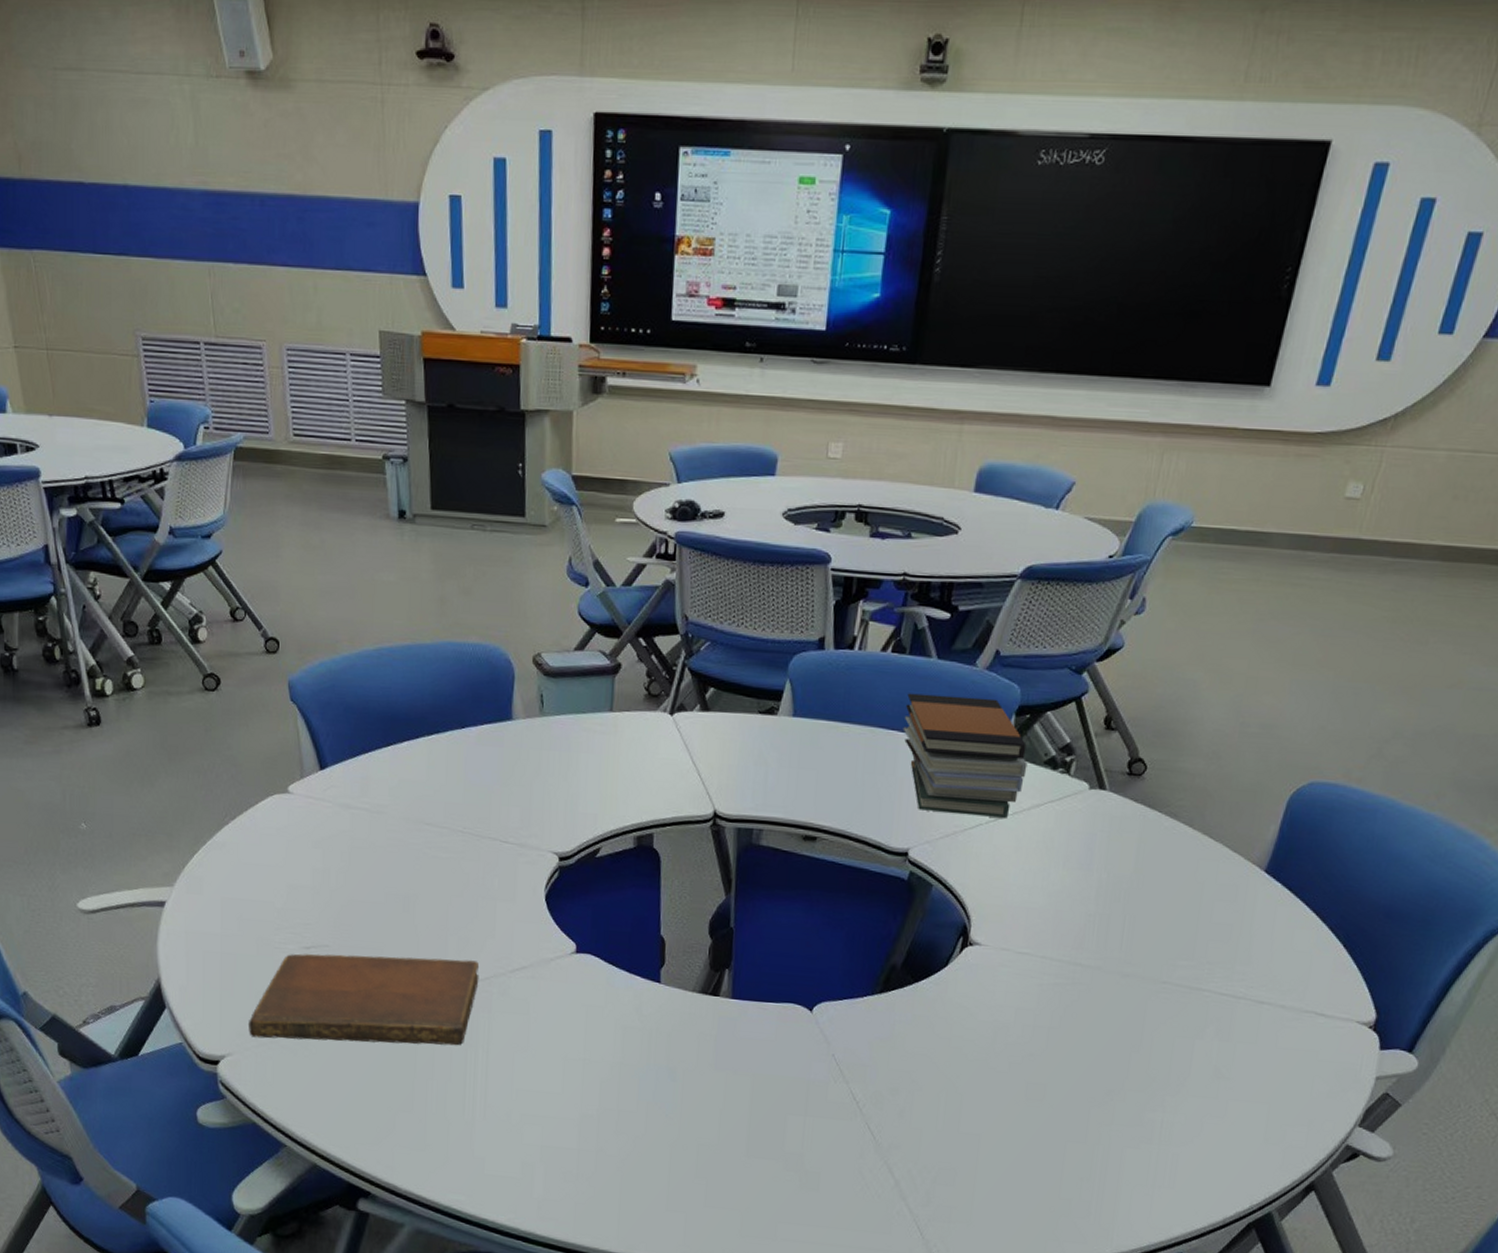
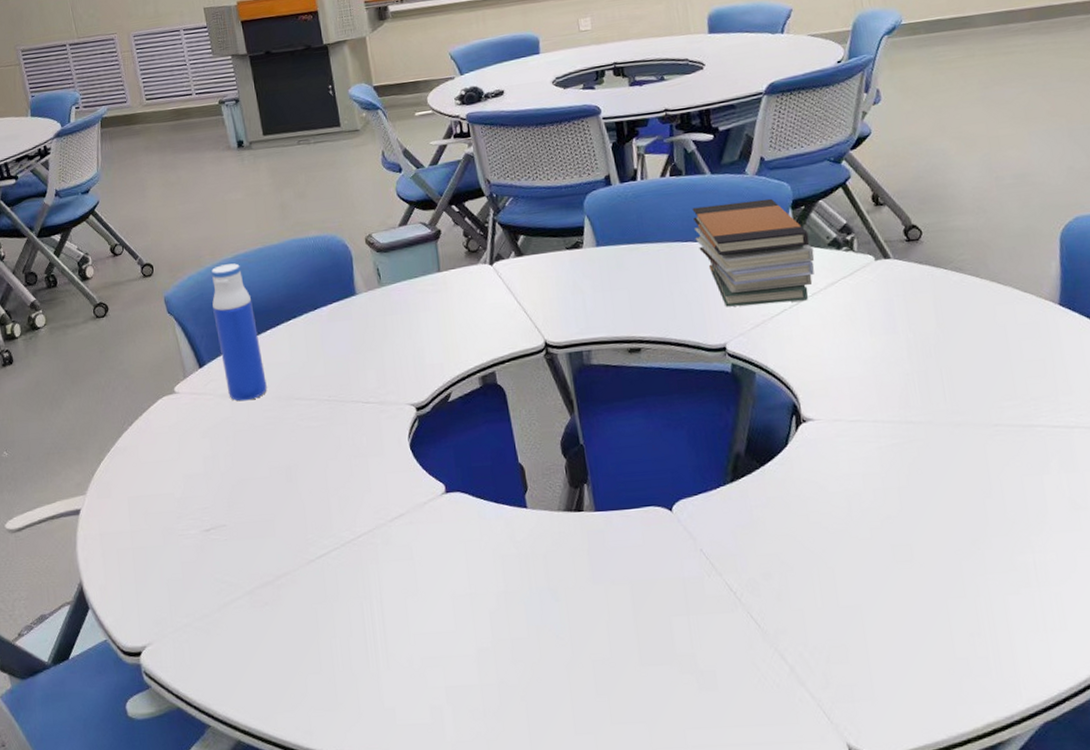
notebook: present [249,953,480,1046] -> none [163,516,363,624]
water bottle: none [344,656,395,816] -> present [211,263,267,402]

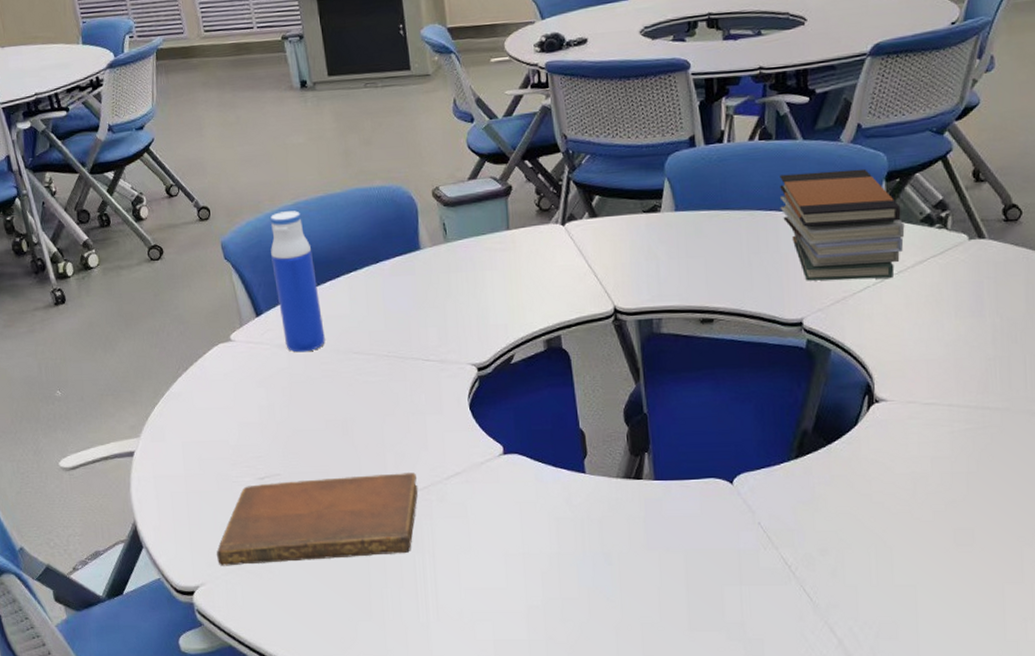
notebook: none [163,516,363,624] -> present [217,472,418,566]

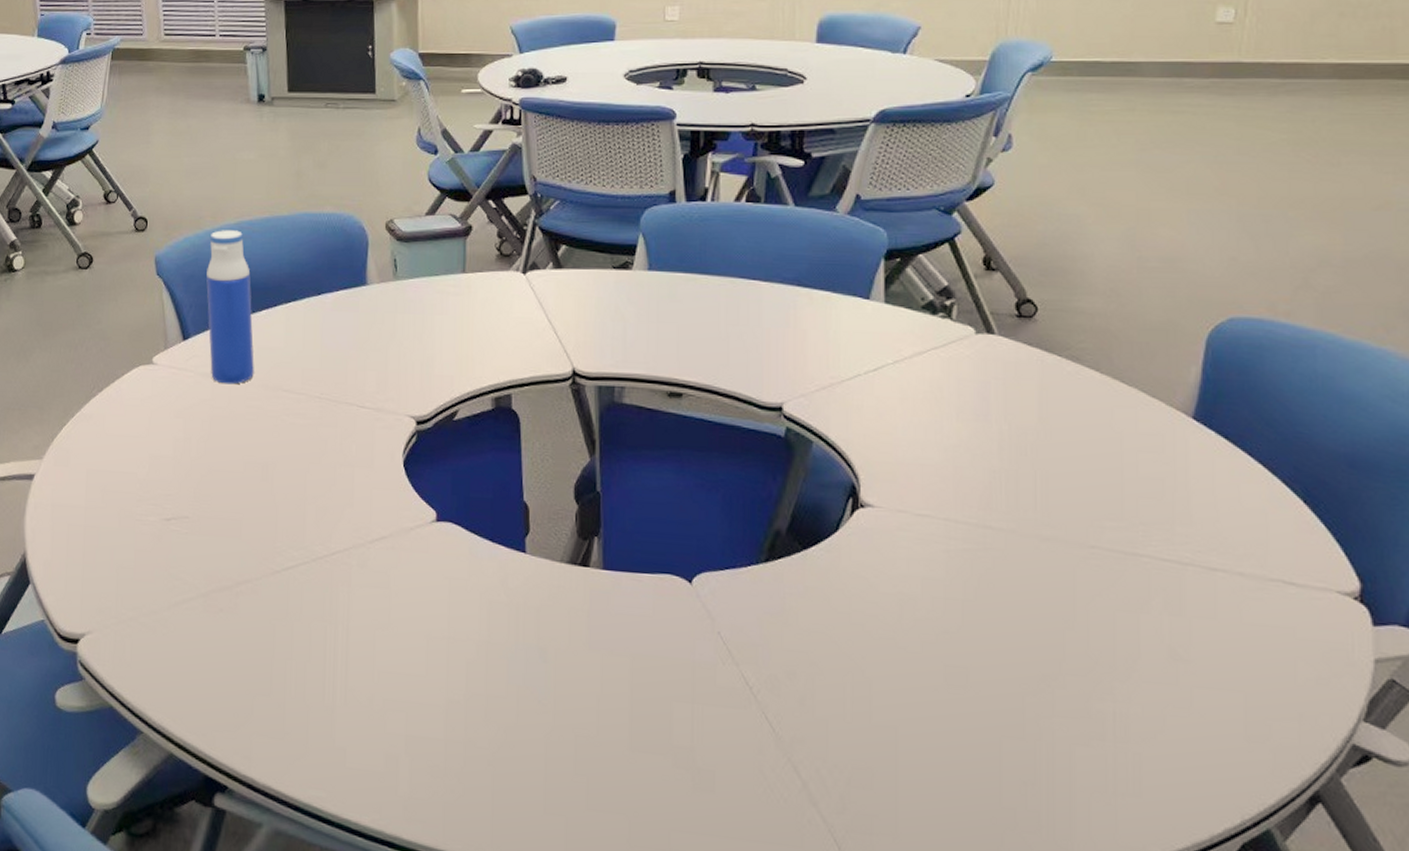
notebook: present [217,472,418,566] -> none [109,525,339,623]
book stack: present [779,168,905,281] -> none [764,242,904,368]

